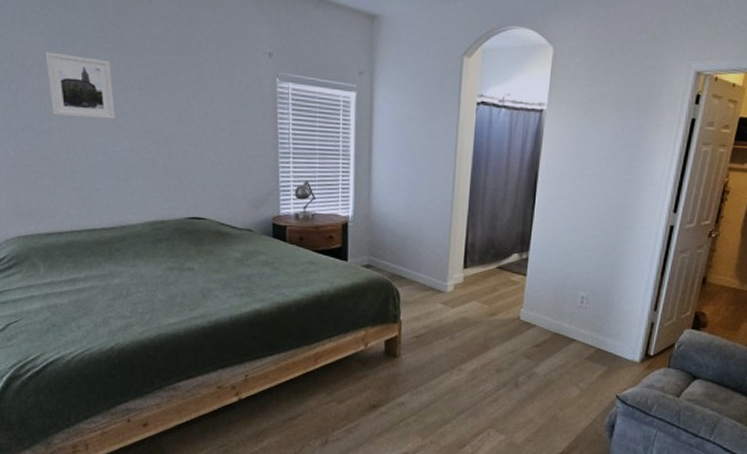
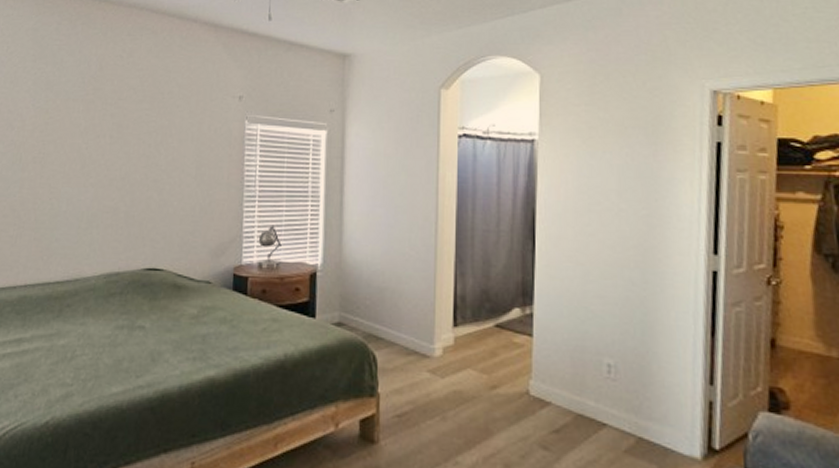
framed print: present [45,51,115,119] -> none [26,106,87,168]

